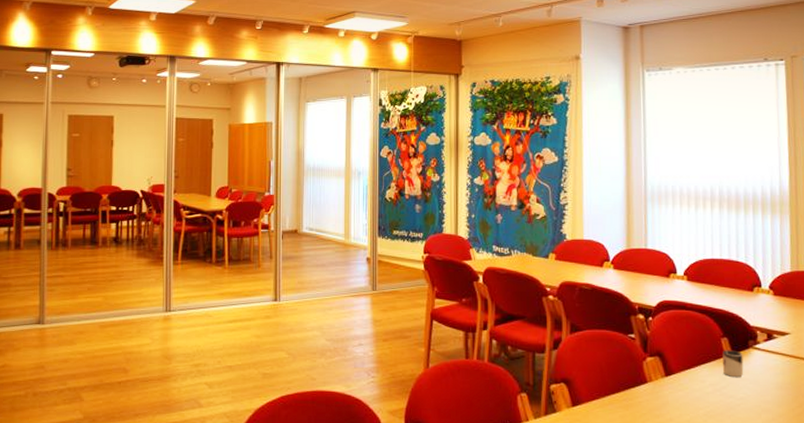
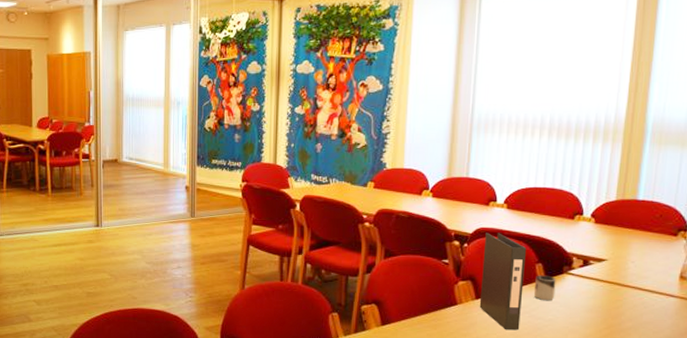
binder: none [668,305,712,409] -> present [479,232,527,330]

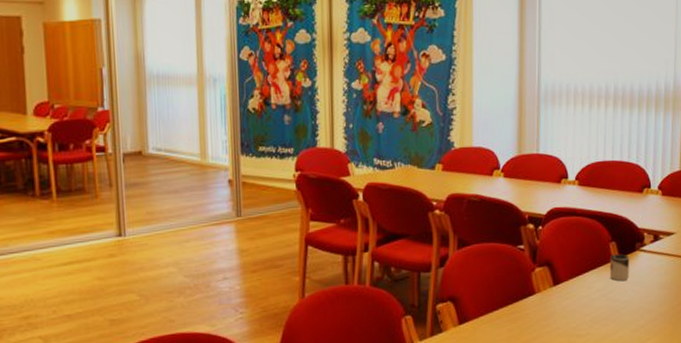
binder: present [479,232,527,330] -> none [557,212,600,316]

